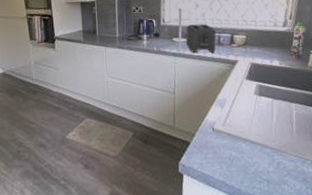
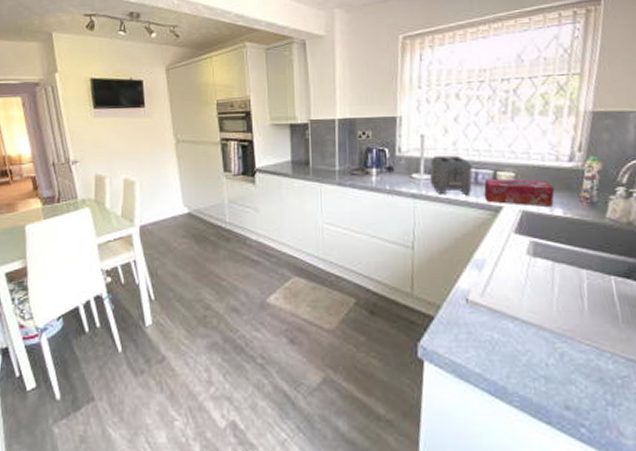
tissue box: none [224,40,274,60] -> present [484,178,555,206]

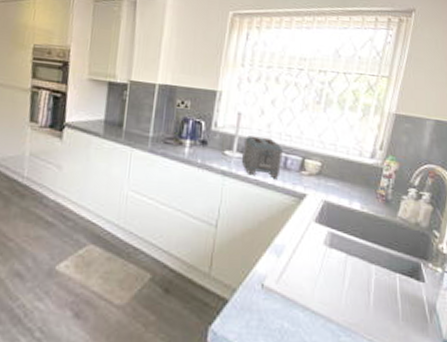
tissue box: present [484,178,555,206] -> none [291,164,355,199]

